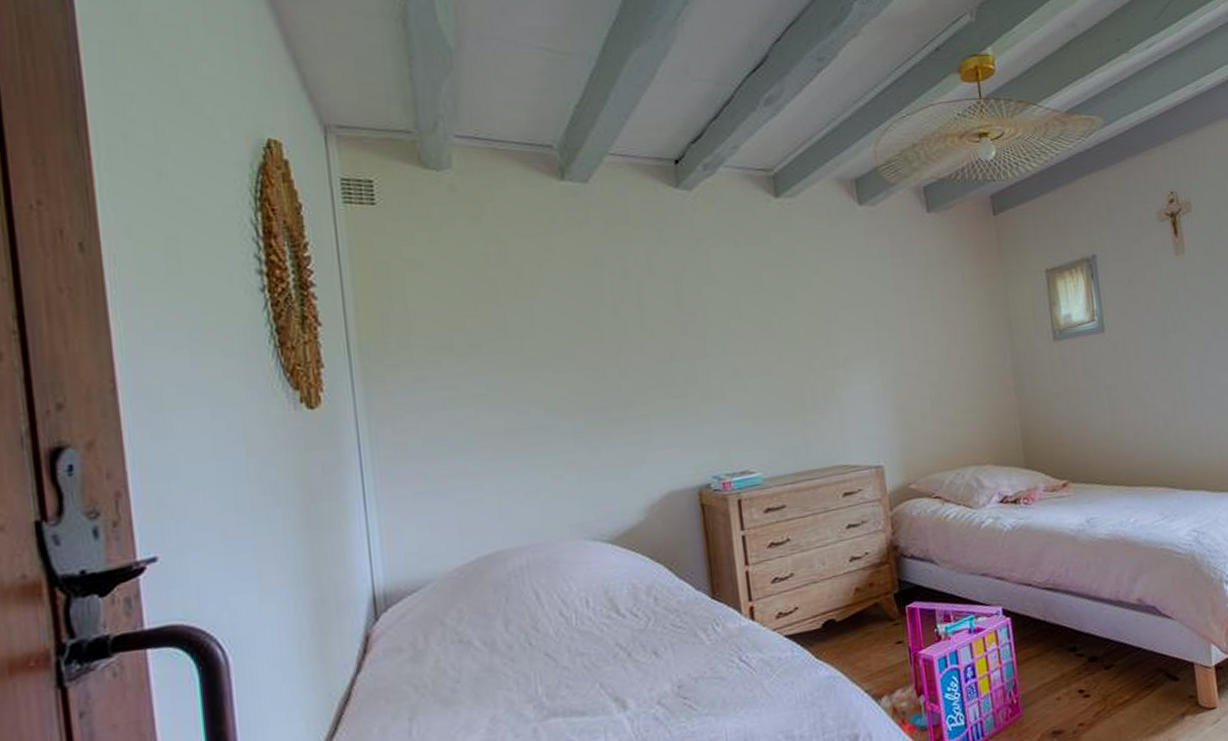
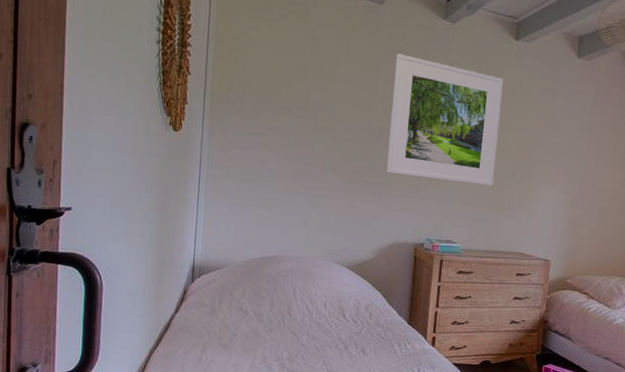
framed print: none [620,241,787,401] -> present [386,53,503,187]

